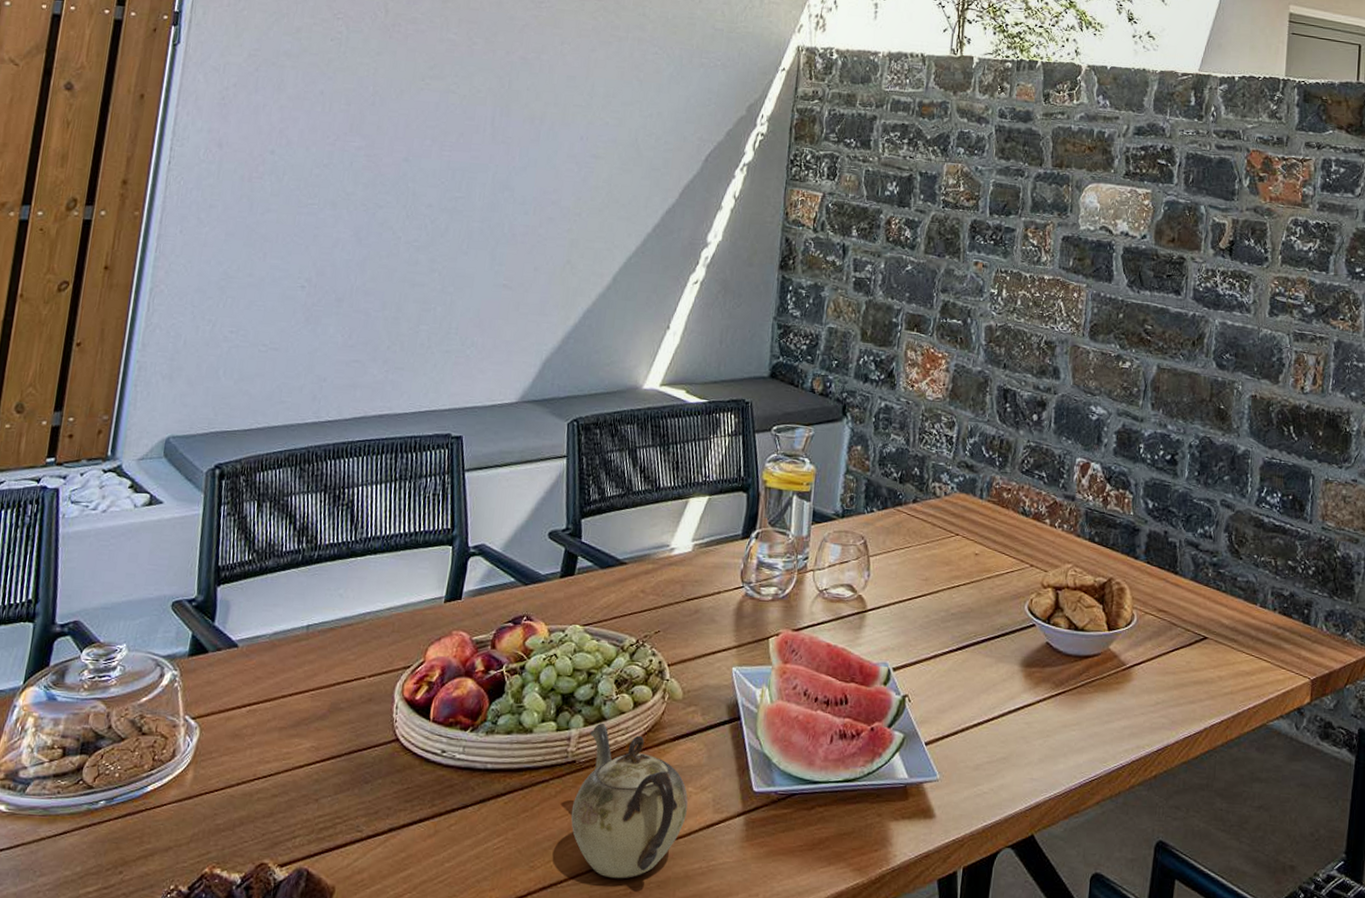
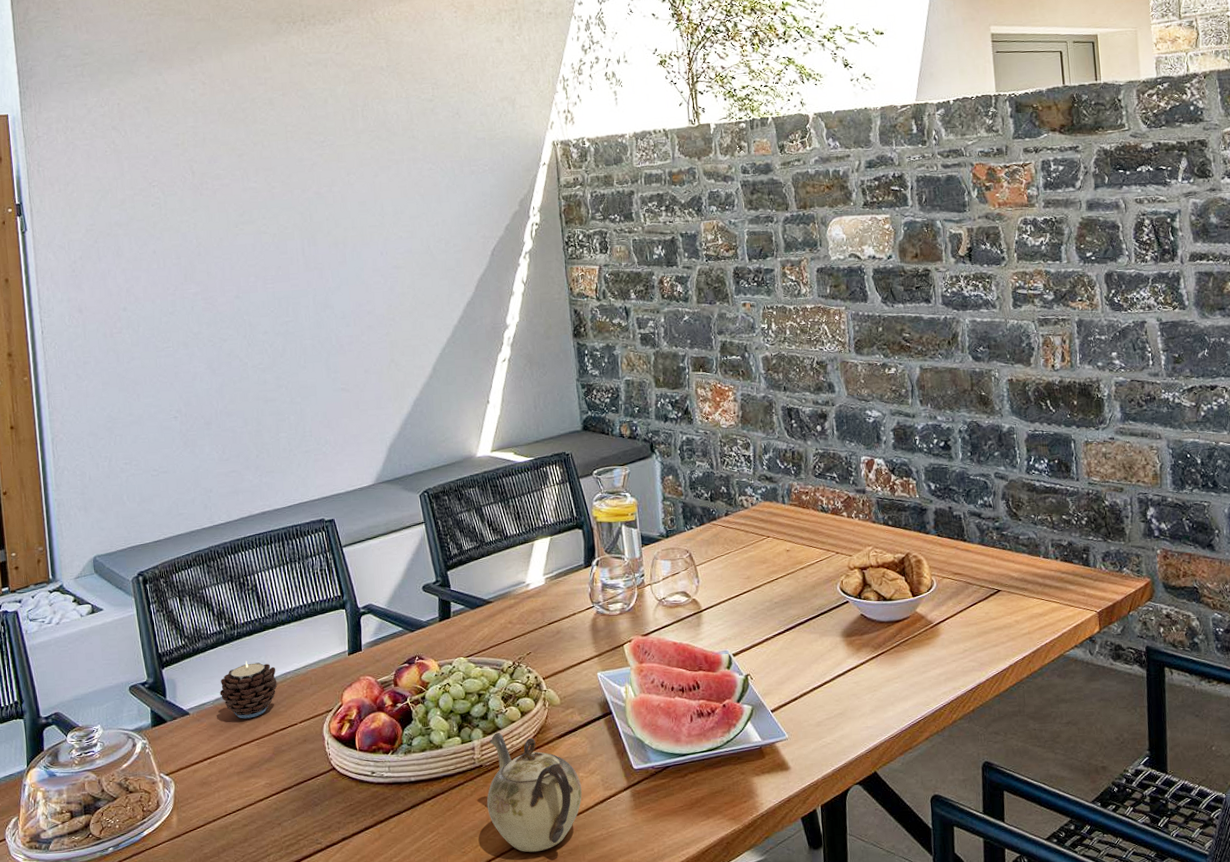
candle: none [280,590,355,663] -> present [220,660,278,719]

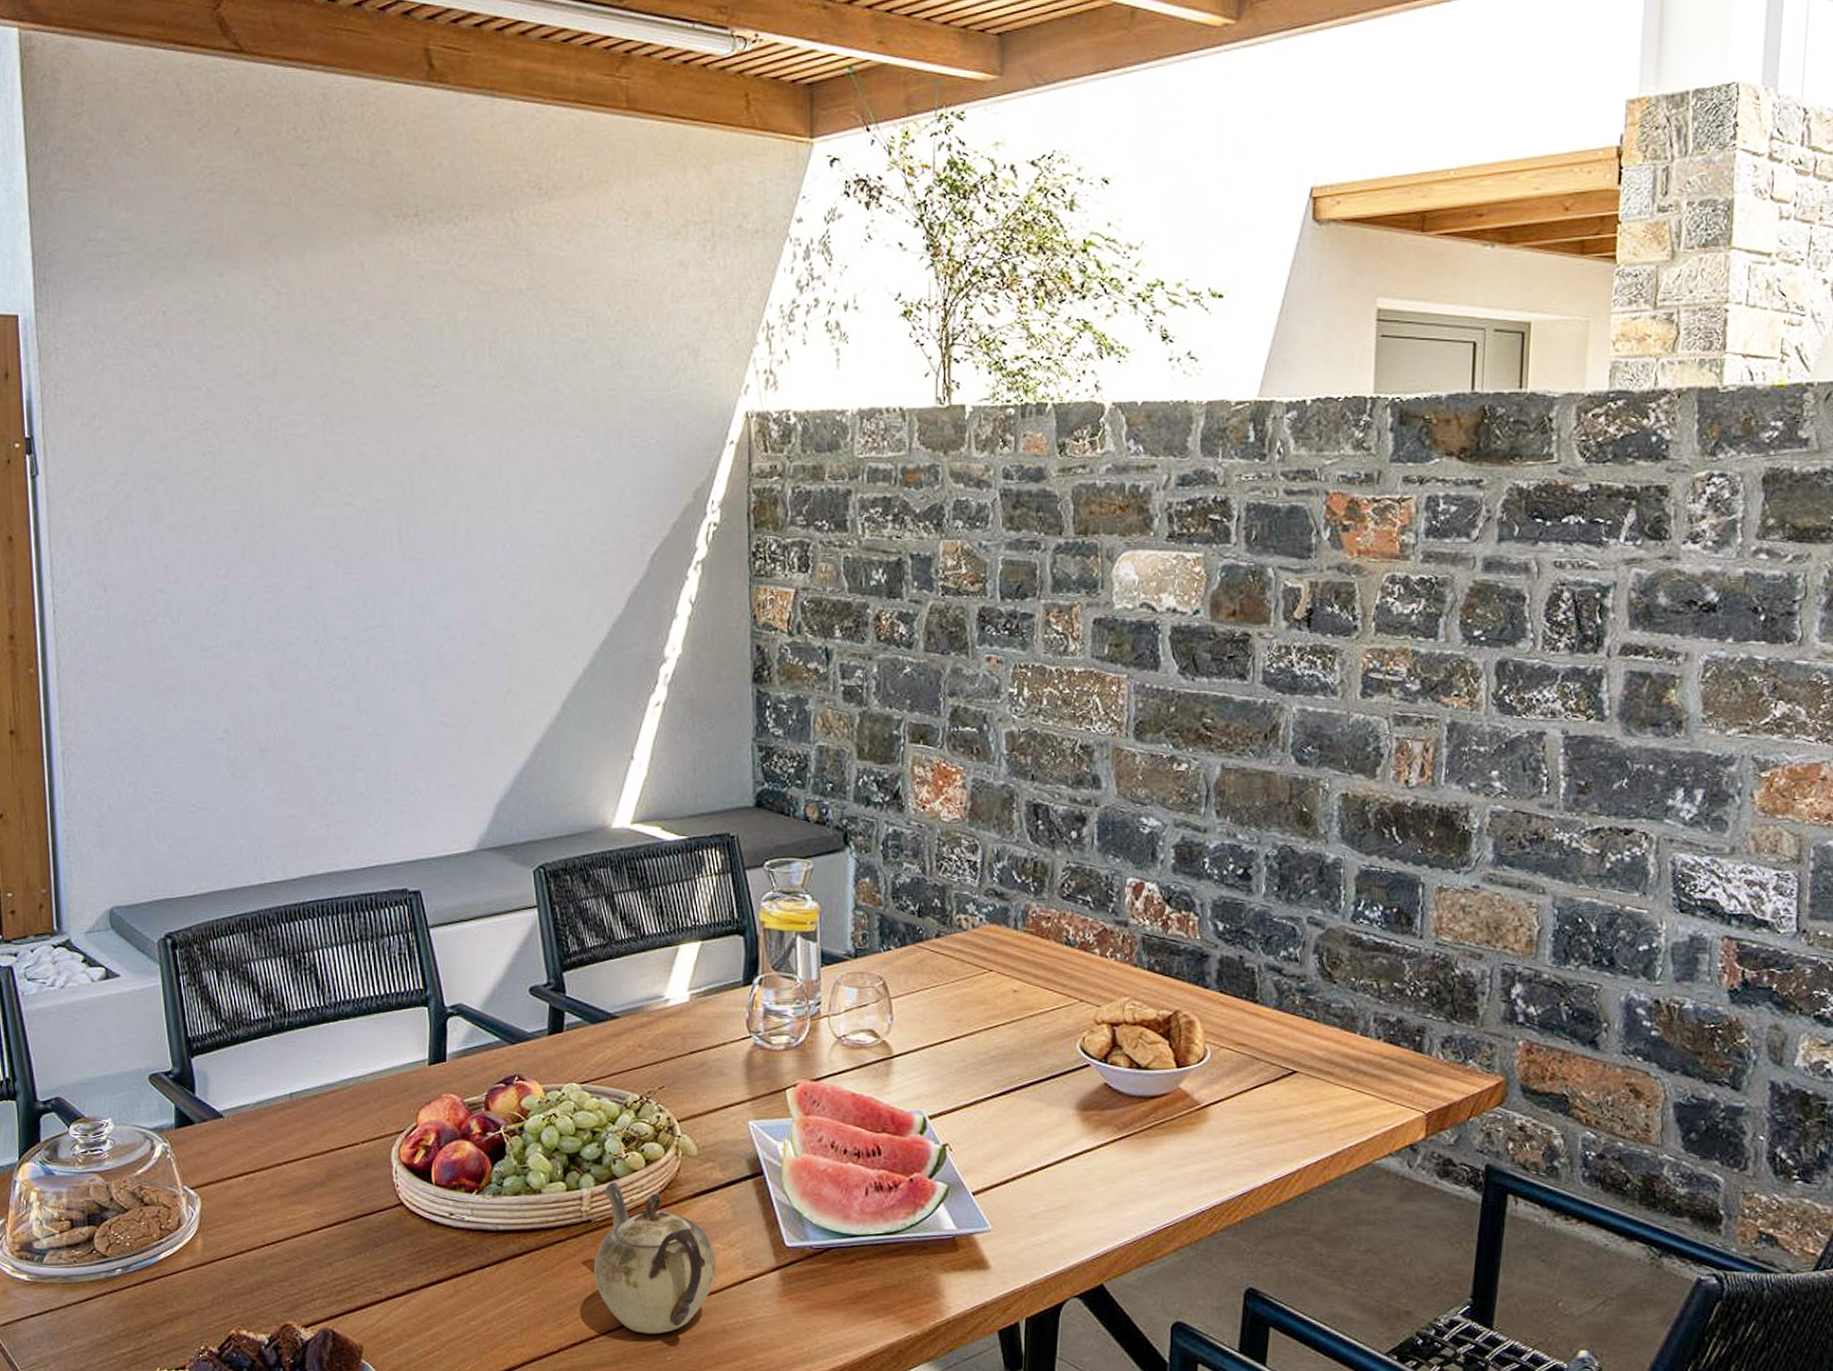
candle: present [220,660,278,719] -> none [263,1058,336,1131]

